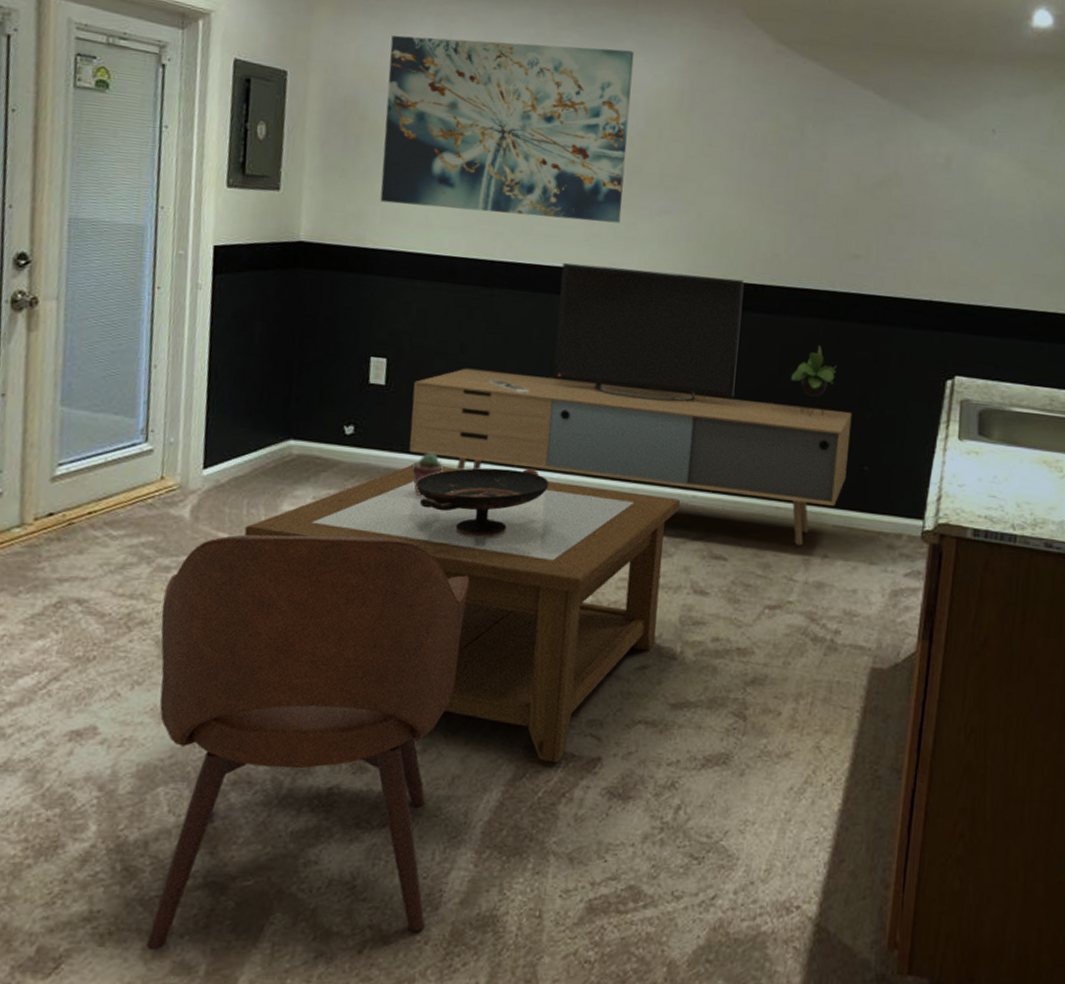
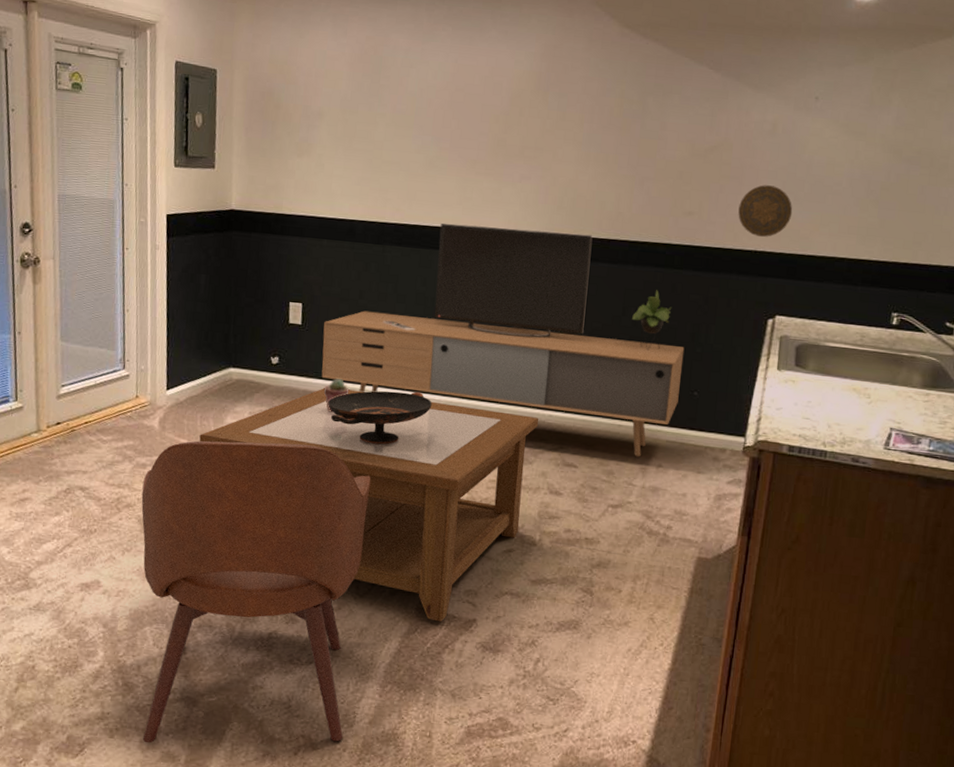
wall art: present [380,35,635,224] -> none [293,35,499,189]
decorative plate: none [910,225,971,286] -> present [738,185,793,237]

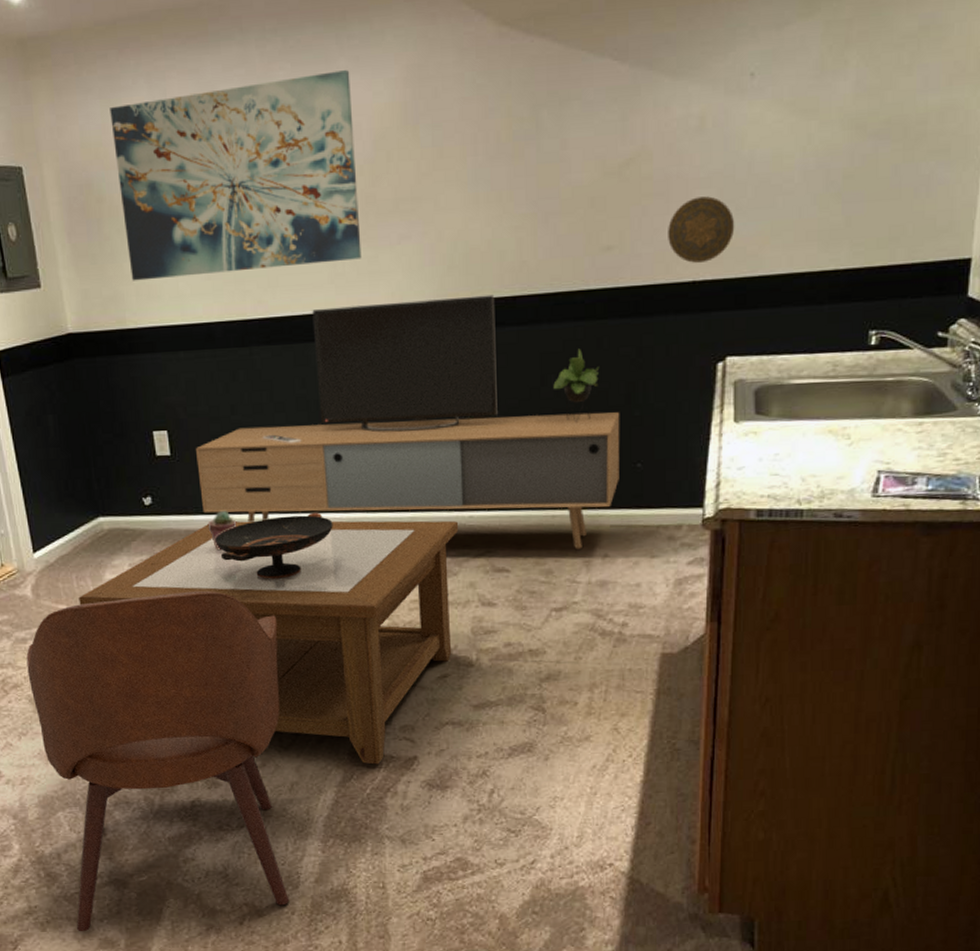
wall art: none [293,35,499,189] -> present [110,70,362,281]

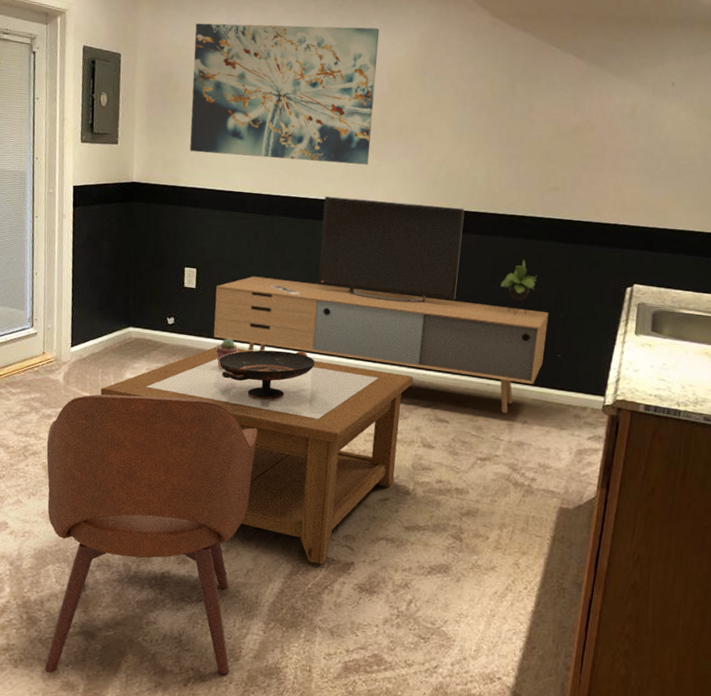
decorative plate: present [668,196,735,263] -> none [599,163,650,212]

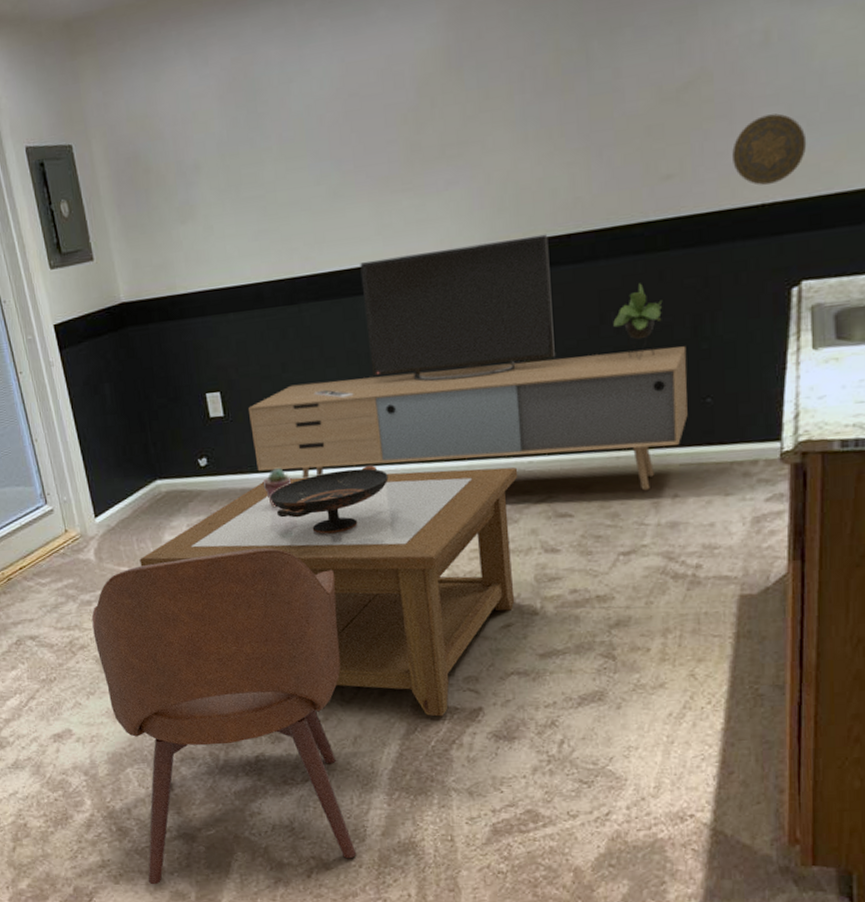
wall art: present [189,23,380,165] -> none [154,19,409,248]
decorative plate: none [599,163,650,212] -> present [732,113,807,185]

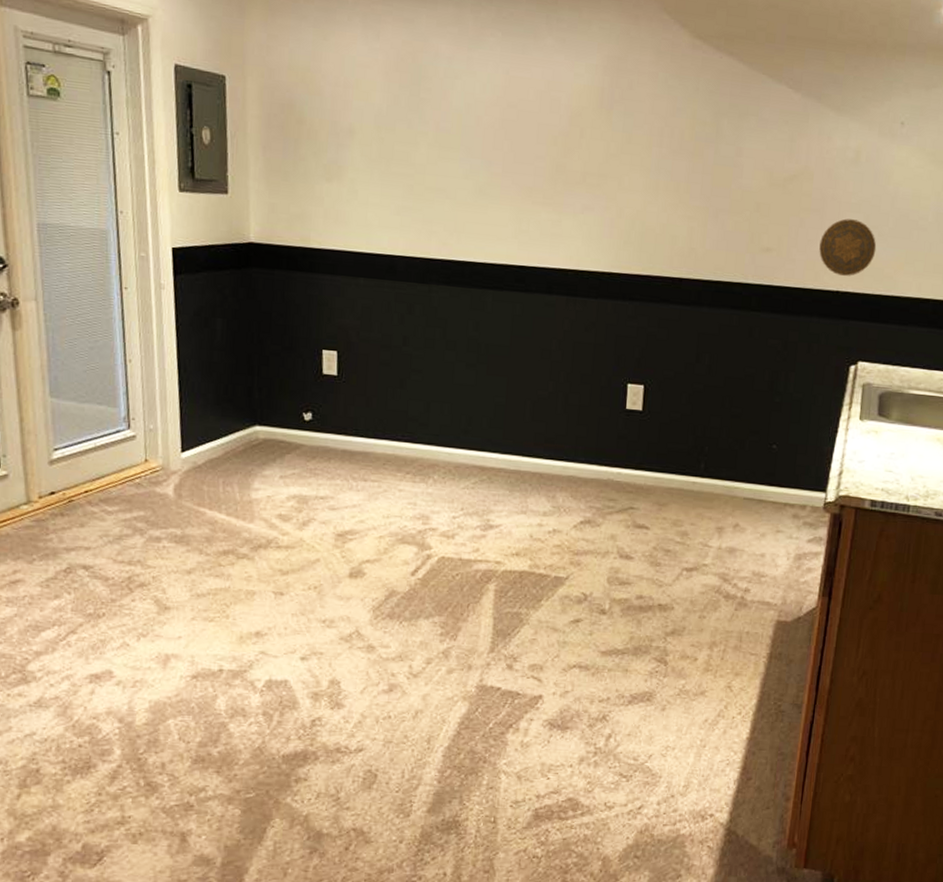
chair: present [91,548,357,885] -> none [157,509,423,847]
coffee table: present [140,467,518,717] -> none [222,447,607,700]
media console: present [249,234,688,491] -> none [362,259,763,516]
potted succulent: present [262,468,292,508] -> none [365,436,395,474]
decorative bowl: present [270,465,389,534] -> none [371,449,489,509]

